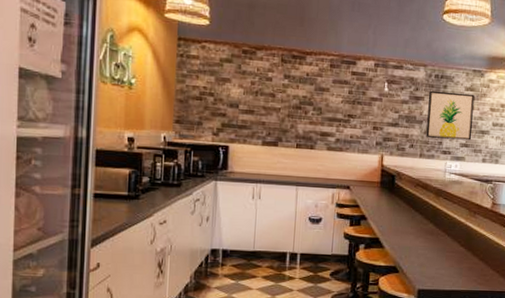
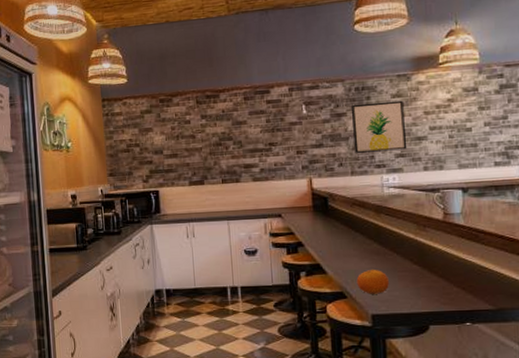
fruit: none [409,247,438,271] -> present [356,269,389,294]

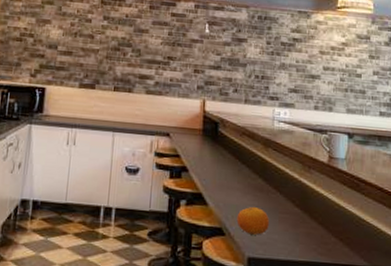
wall art: present [350,100,407,153] -> none [251,32,302,86]

